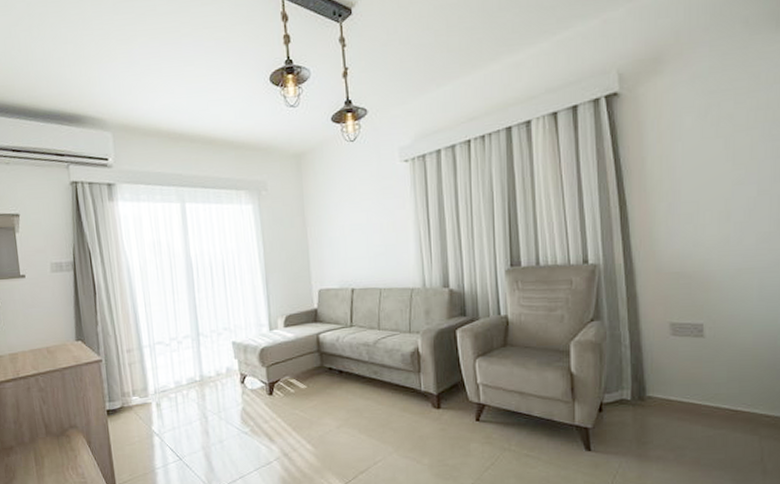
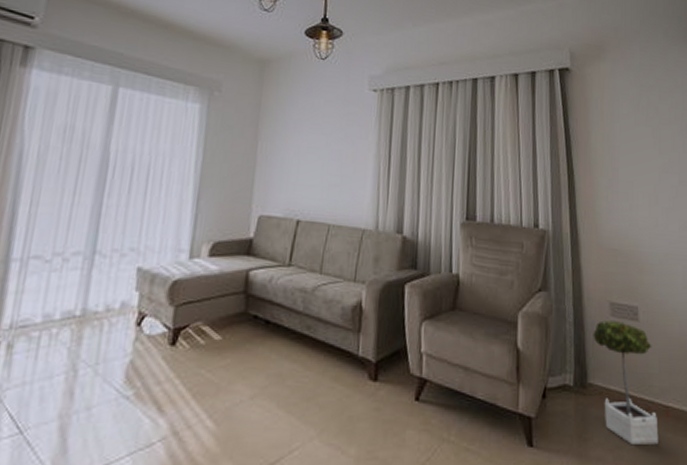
potted tree: none [651,339,725,446] -> present [593,320,659,446]

